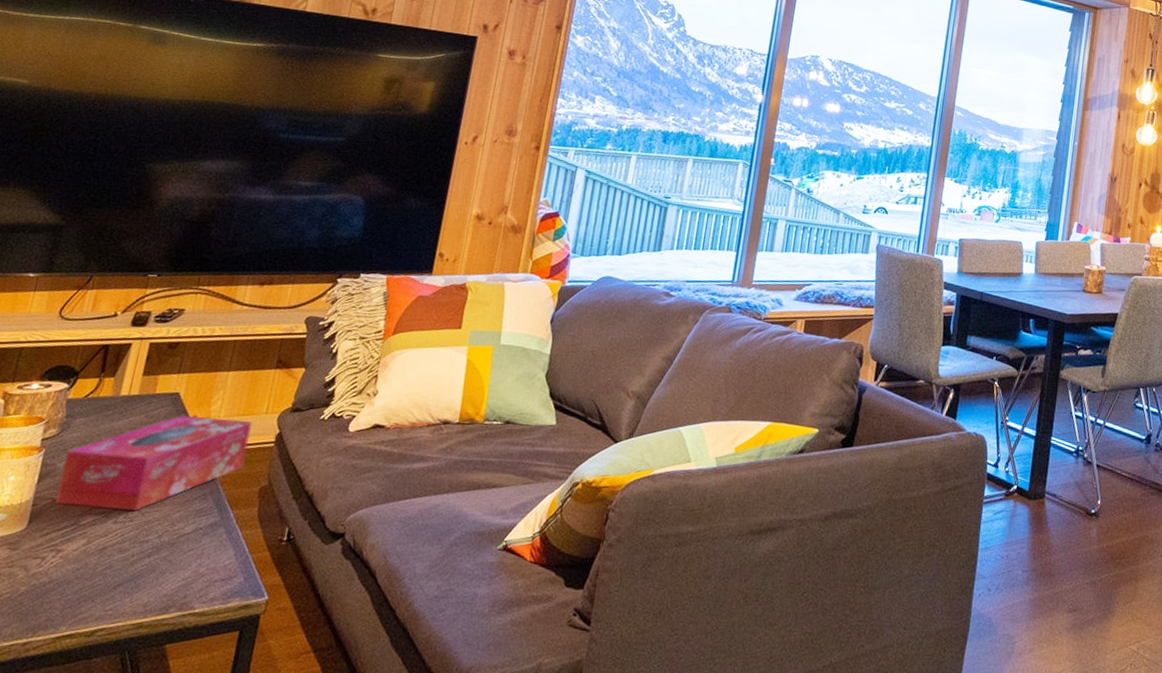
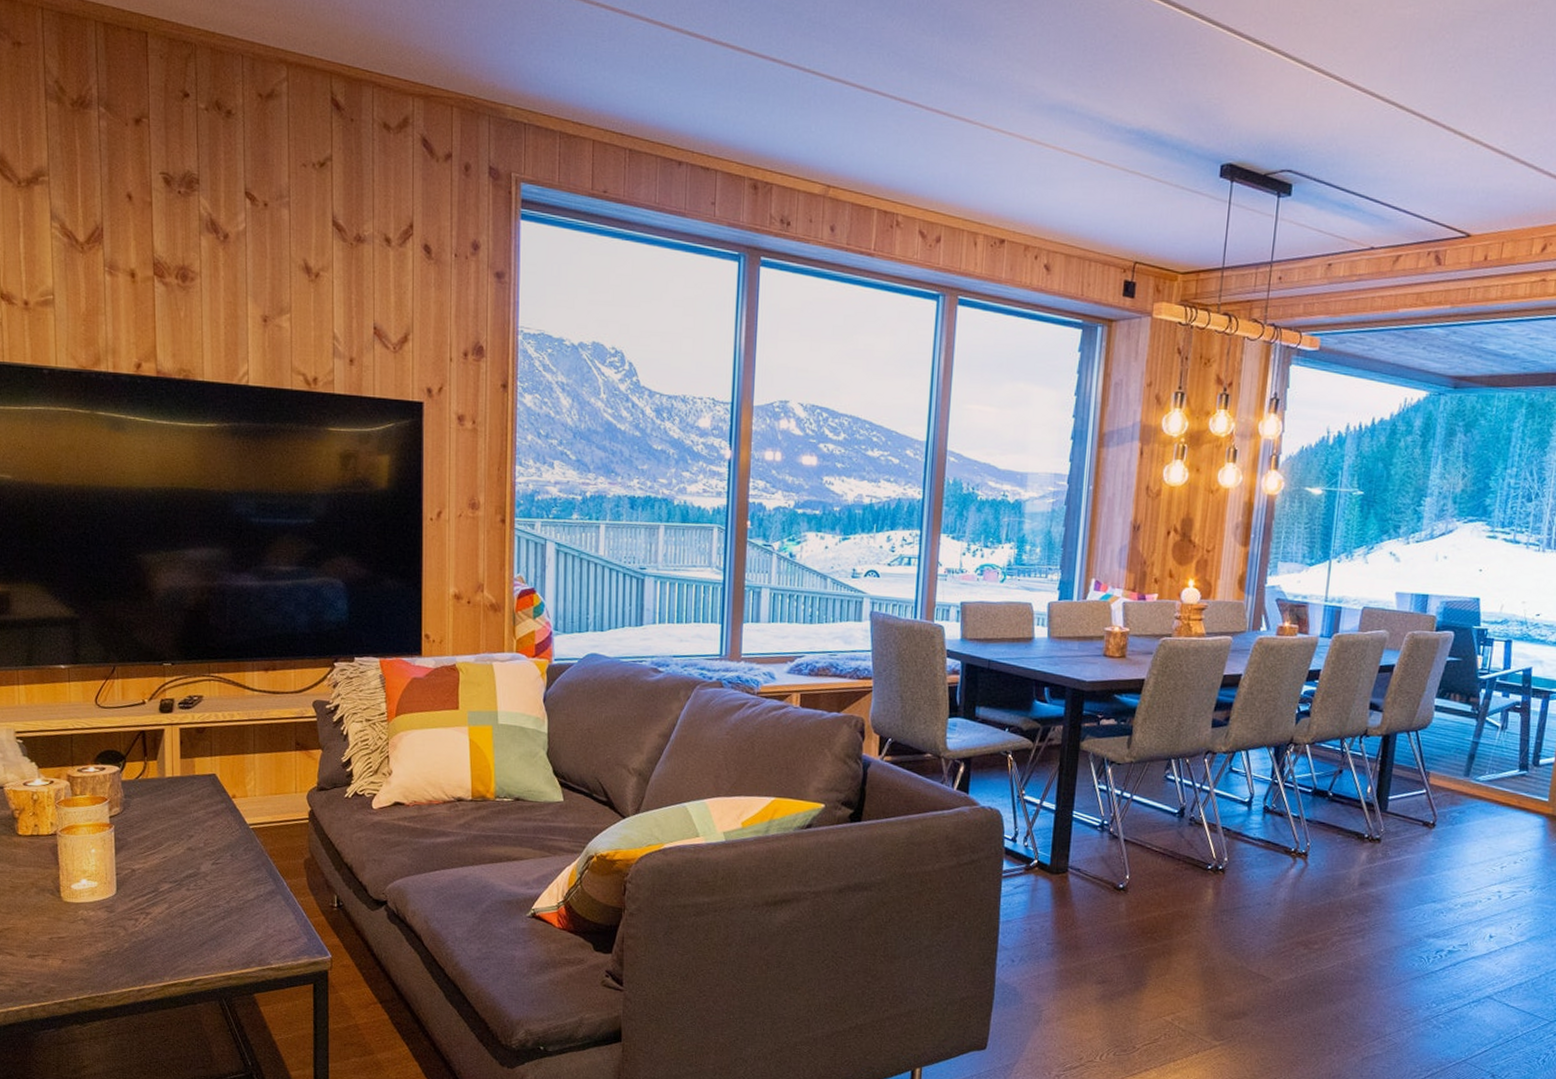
tissue box: present [54,415,253,511] -> none [133,794,285,880]

